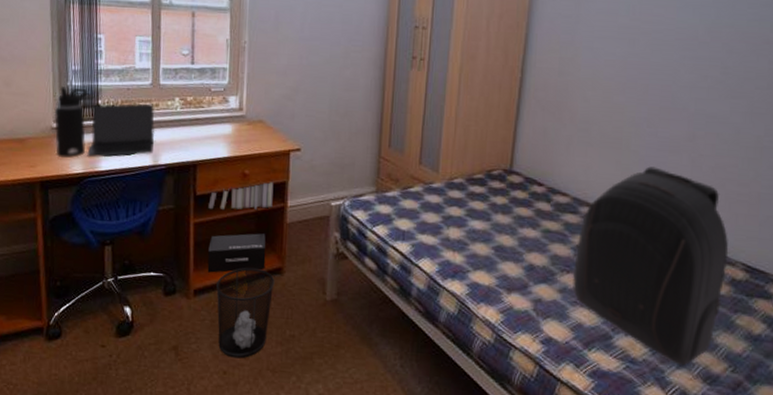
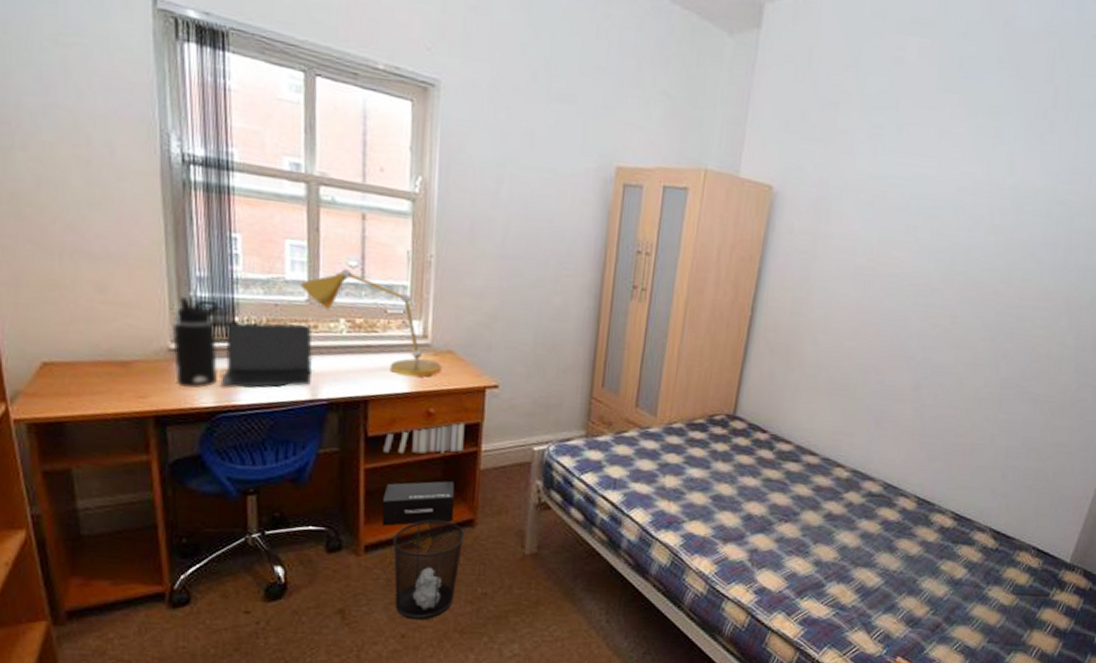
desk lamp: none [145,57,255,144] -> present [299,268,442,378]
backpack: present [572,166,729,366] -> none [789,415,941,611]

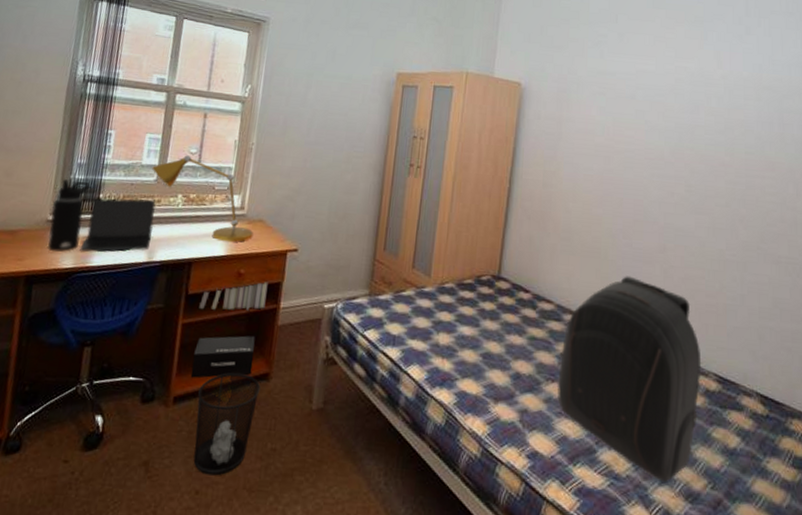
backpack: none [789,415,941,611] -> present [557,276,702,483]

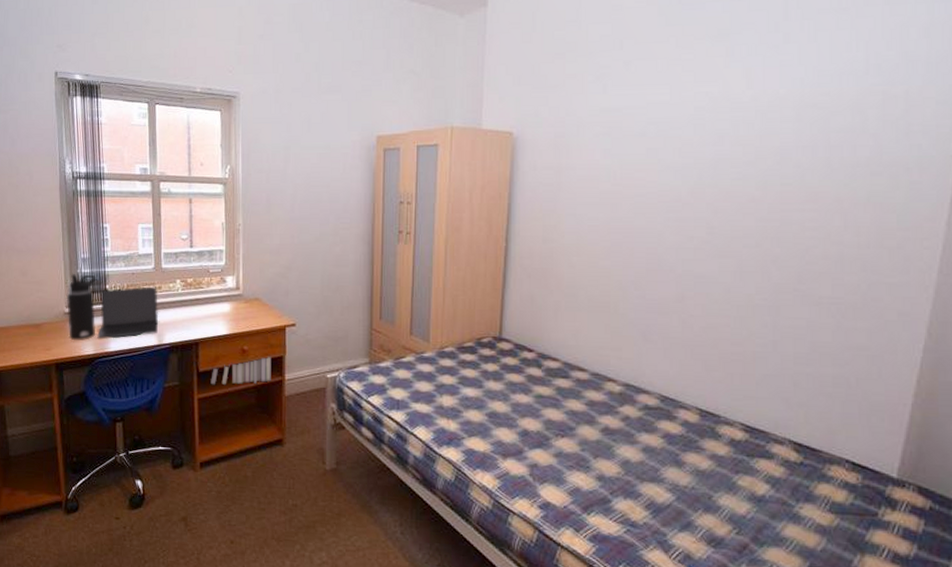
desk lamp: present [151,155,254,243] -> none [148,241,252,322]
box: present [190,335,256,378] -> none [212,406,267,446]
waste bin: present [193,373,261,476] -> none [221,440,276,528]
backpack: present [557,276,702,483] -> none [567,329,726,529]

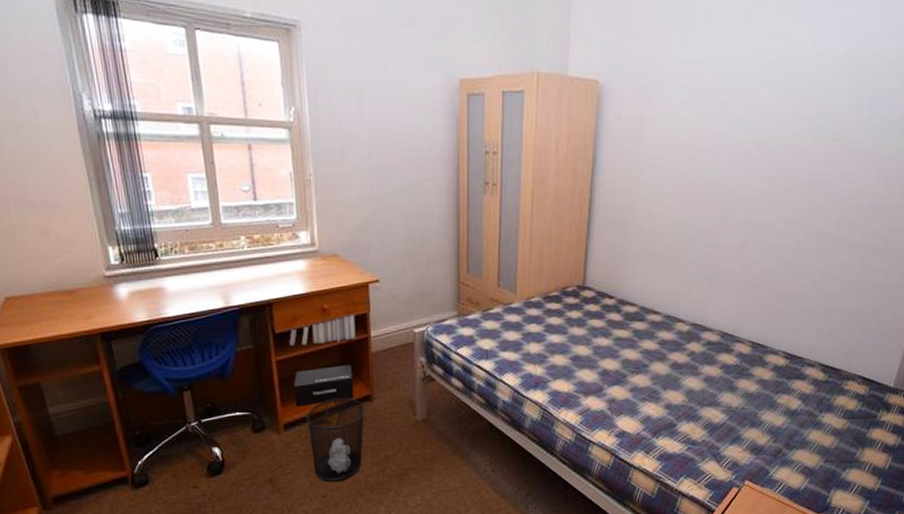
water bottle: present [66,273,96,341] -> none [104,230,147,308]
laptop: present [97,286,159,340] -> none [148,244,223,305]
box: none [212,406,267,446] -> present [294,365,354,407]
waste bin: none [221,440,276,528] -> present [306,398,365,482]

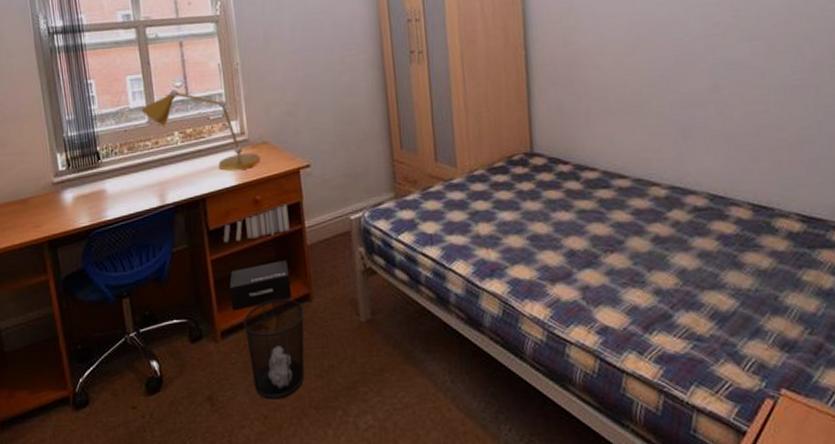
desk lamp: none [203,193,330,280] -> present [140,89,261,172]

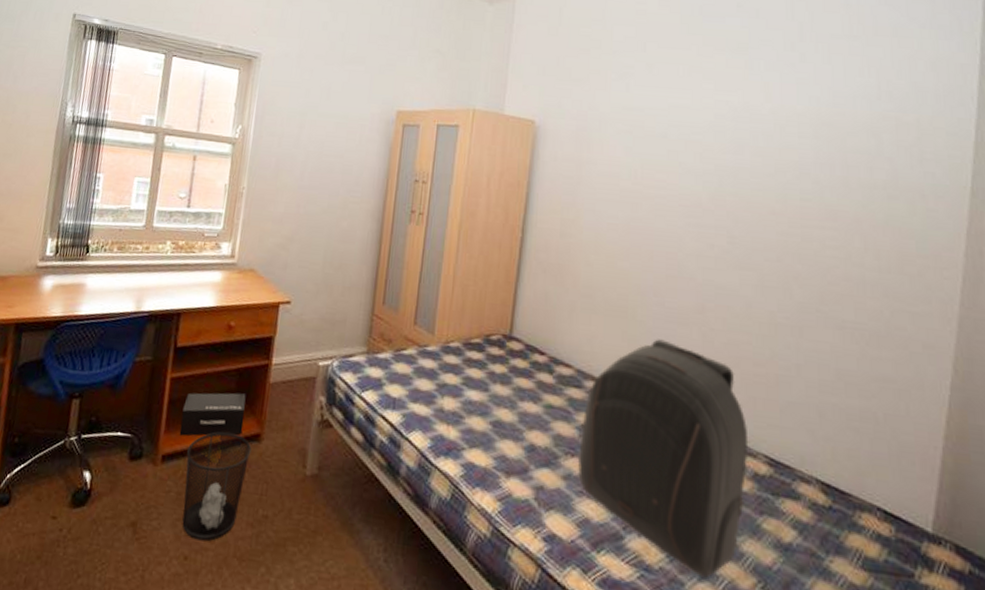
desk lamp: present [140,89,261,172] -> none [139,199,245,293]
books: present [222,202,290,244] -> none [186,334,260,366]
backpack: none [614,125,783,336] -> present [577,339,749,578]

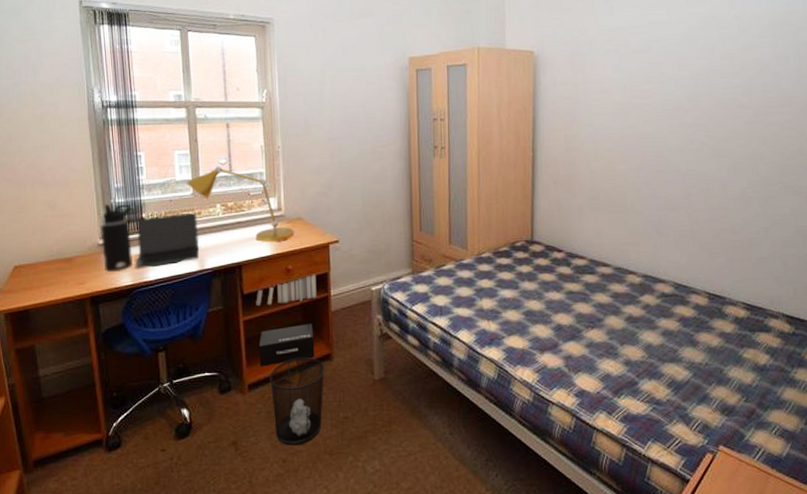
water bottle: none [36,223,79,300] -> present [99,203,132,273]
laptop: none [68,244,145,301] -> present [135,212,200,270]
desk lamp: none [139,199,245,293] -> present [185,166,294,243]
books: none [186,334,260,366] -> present [255,272,317,307]
backpack: present [577,339,749,578] -> none [595,224,730,401]

